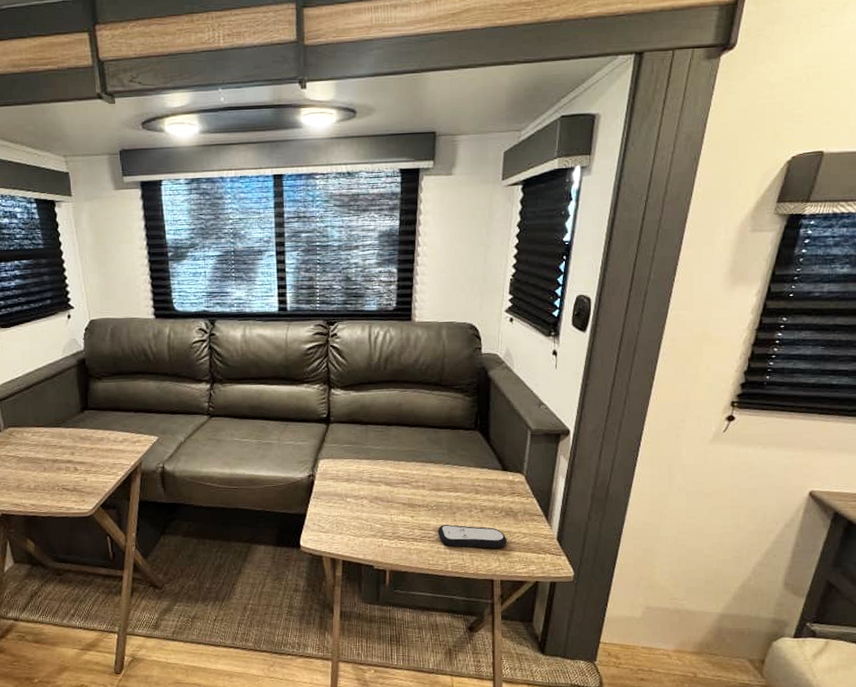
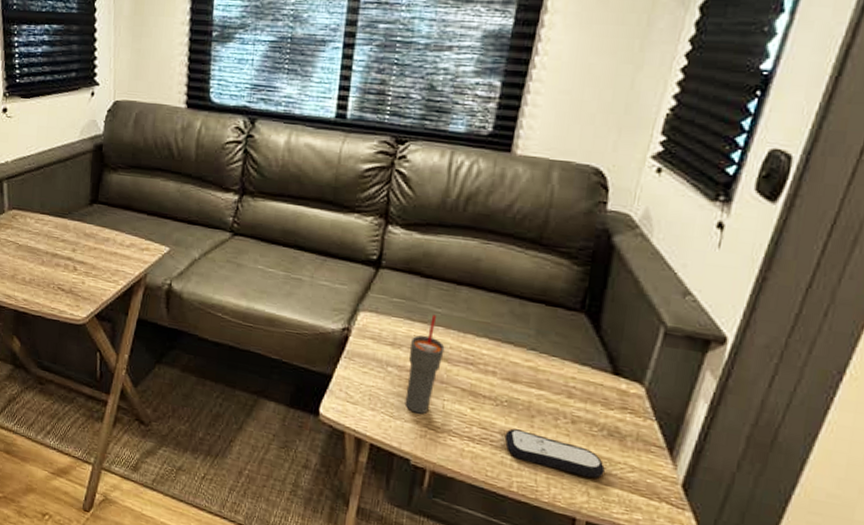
cup: none [361,451,386,529] -> present [405,314,445,414]

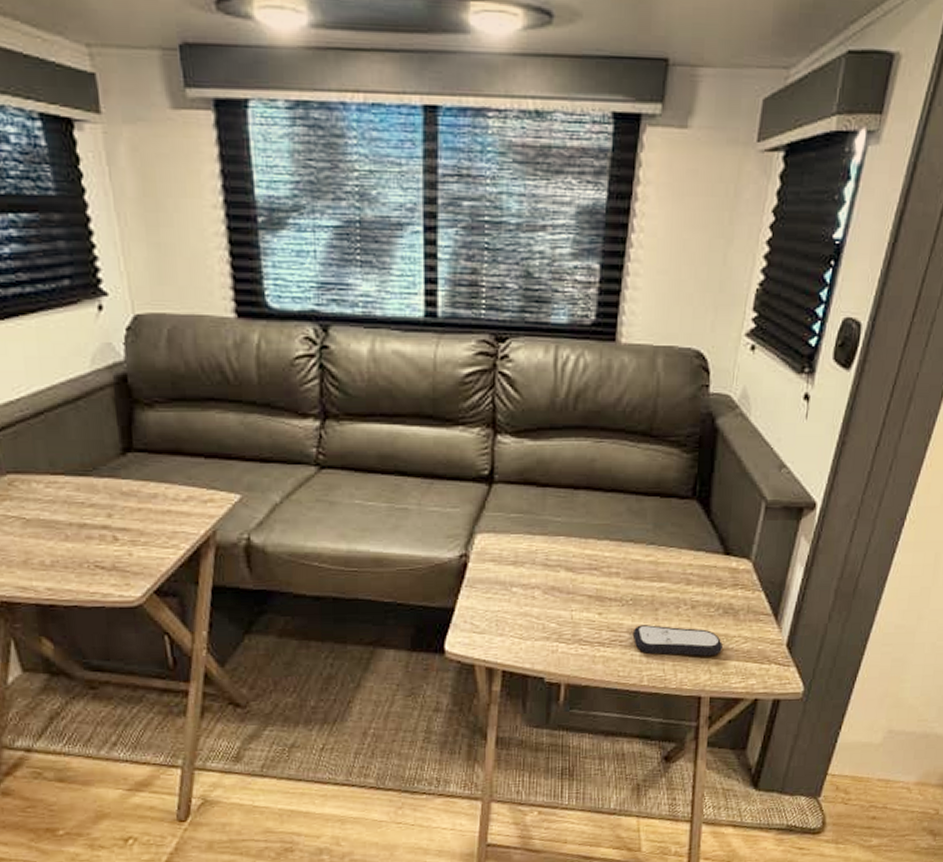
cup: present [405,314,445,414] -> none [533,524,568,630]

